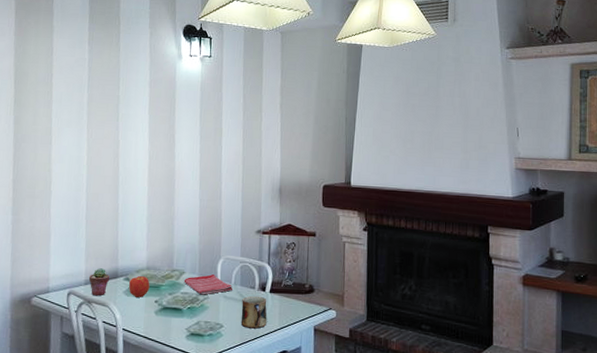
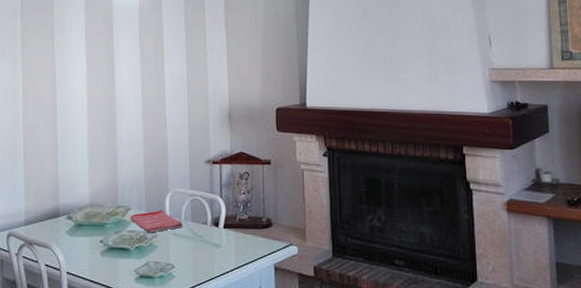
potted succulent: present [89,268,110,296] -> none [29,207,52,237]
apple: present [129,275,150,298] -> none [72,213,94,237]
mug: present [240,295,267,329] -> none [193,232,222,269]

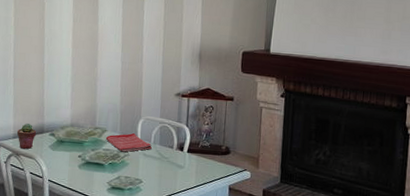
potted succulent: none [29,207,52,237] -> present [17,123,37,150]

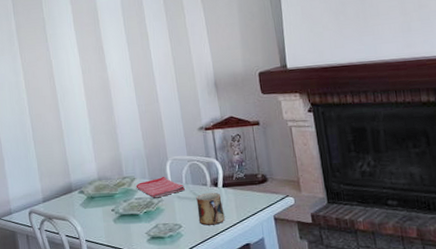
potted succulent: present [17,123,37,150] -> none [46,185,66,212]
mug: none [159,154,185,186] -> present [196,192,225,226]

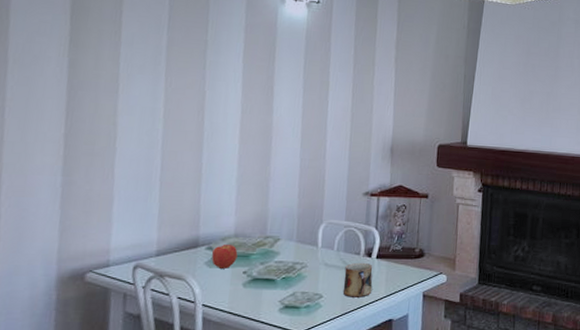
apple: none [84,187,105,209] -> present [212,243,238,269]
dish towel: present [136,177,185,198] -> none [278,241,335,263]

